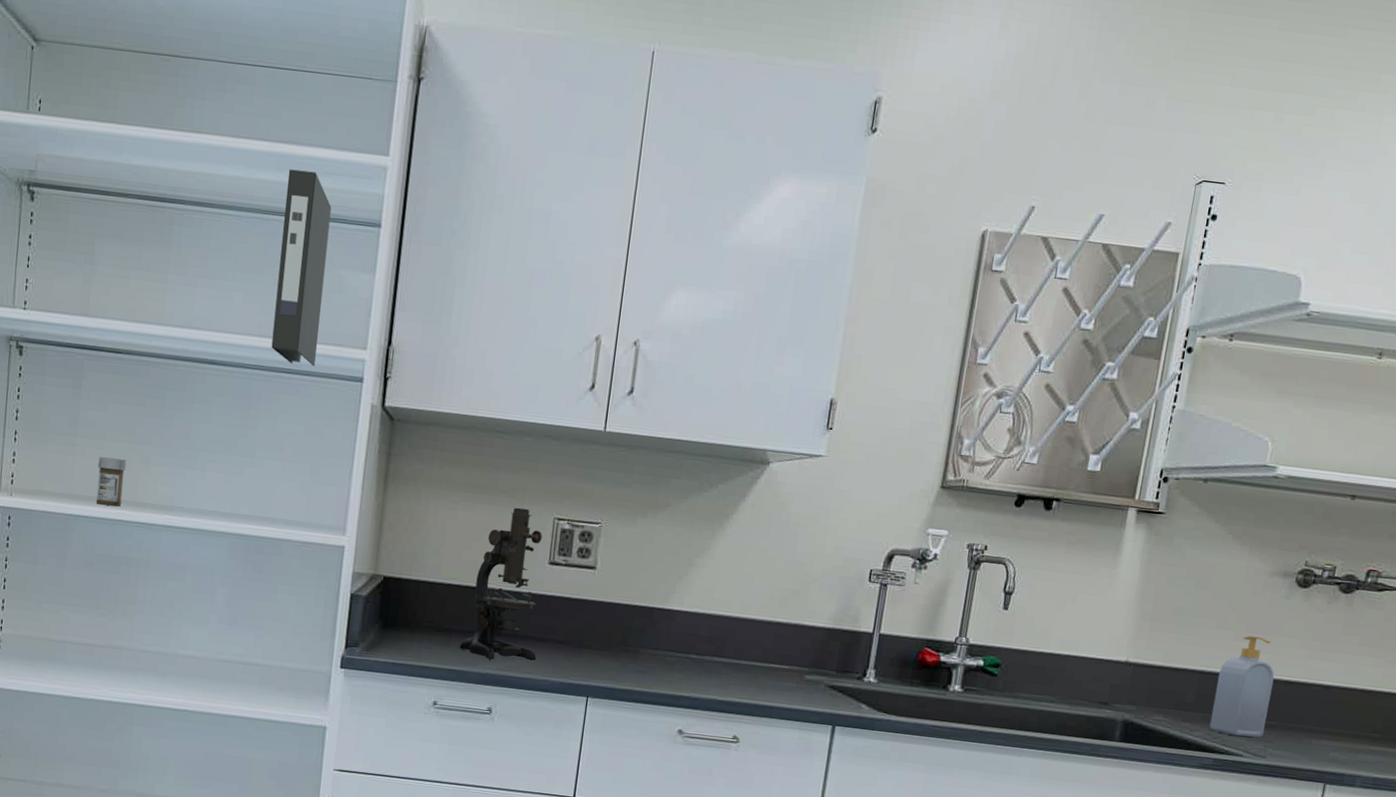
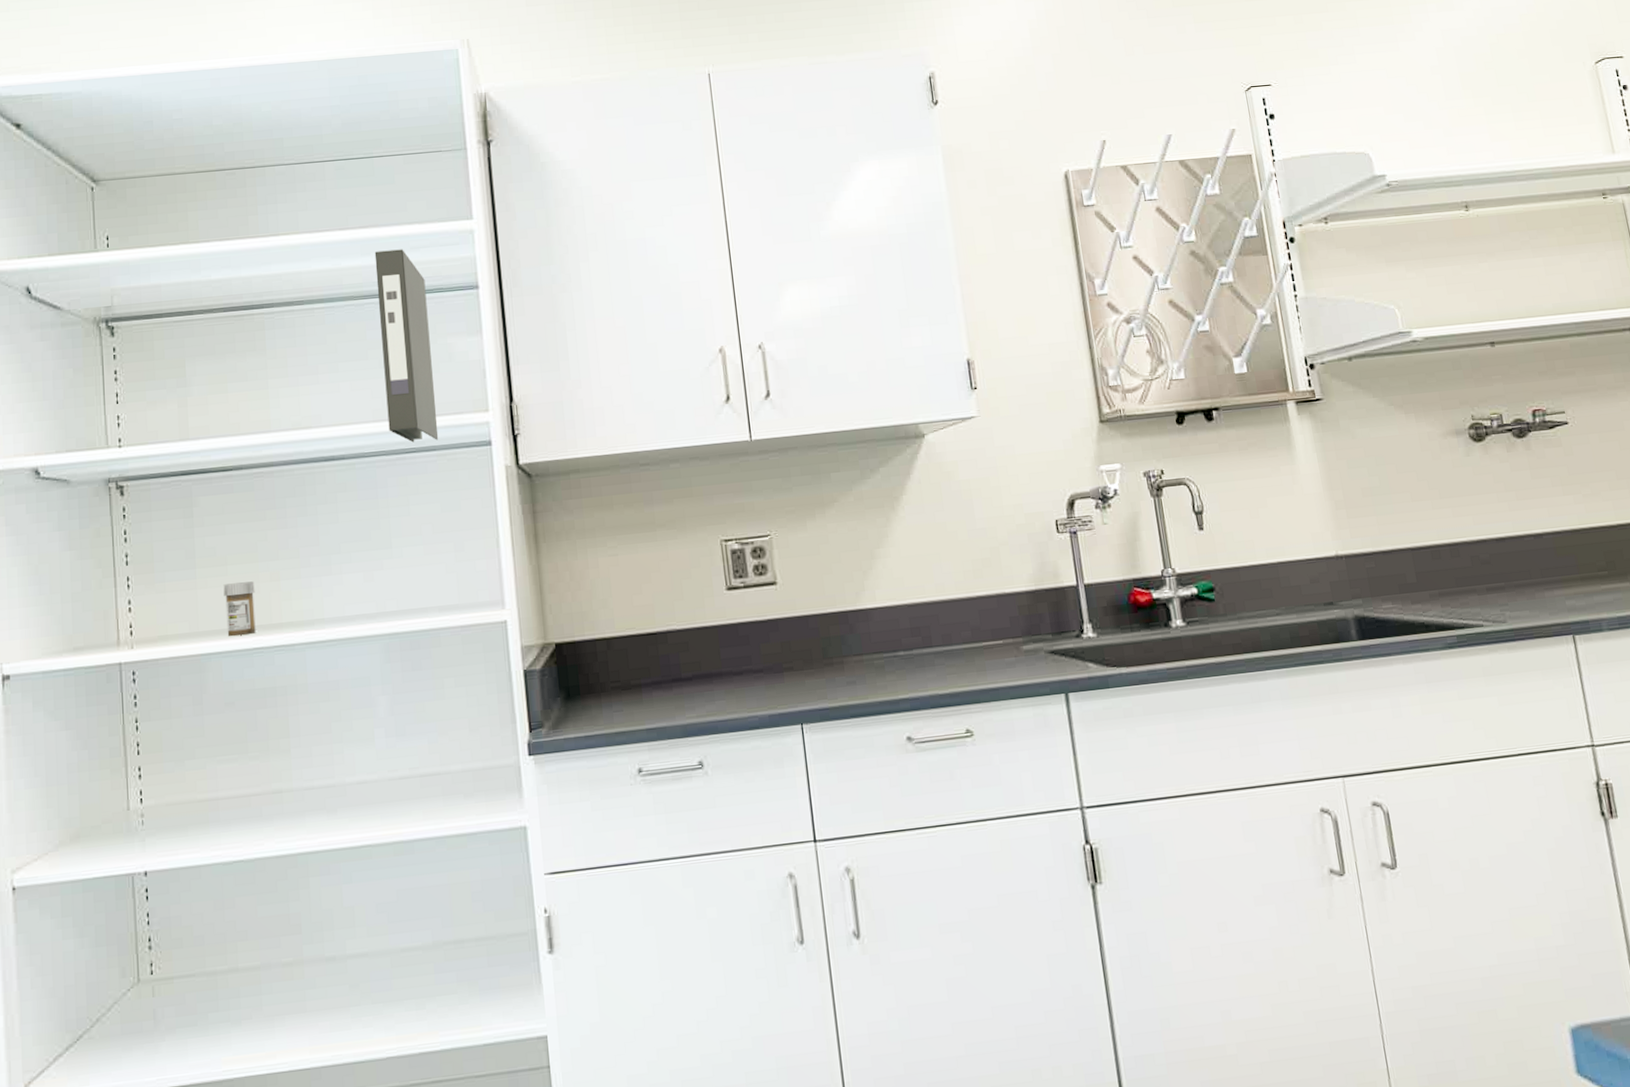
microscope: present [459,507,543,662] -> none [652,537,738,710]
soap bottle: present [1209,636,1275,738] -> none [1429,499,1496,607]

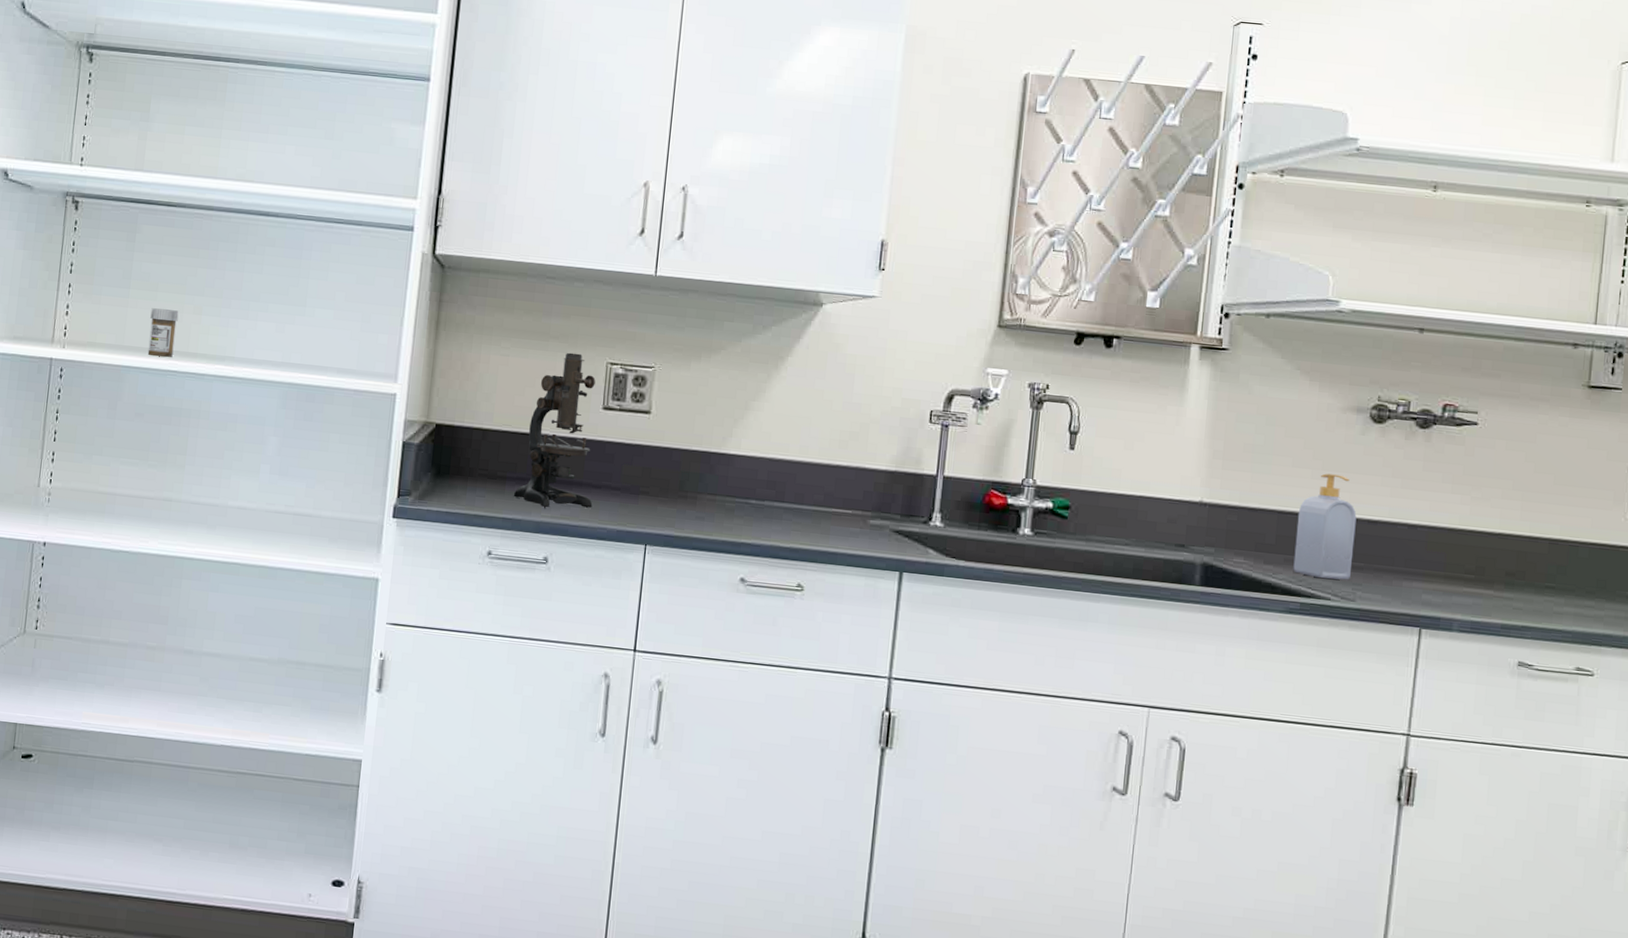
binder: present [374,249,439,443] -> none [322,28,382,216]
microscope: none [652,537,738,710] -> present [513,352,596,509]
soap bottle: none [1429,499,1496,607] -> present [1293,473,1357,580]

